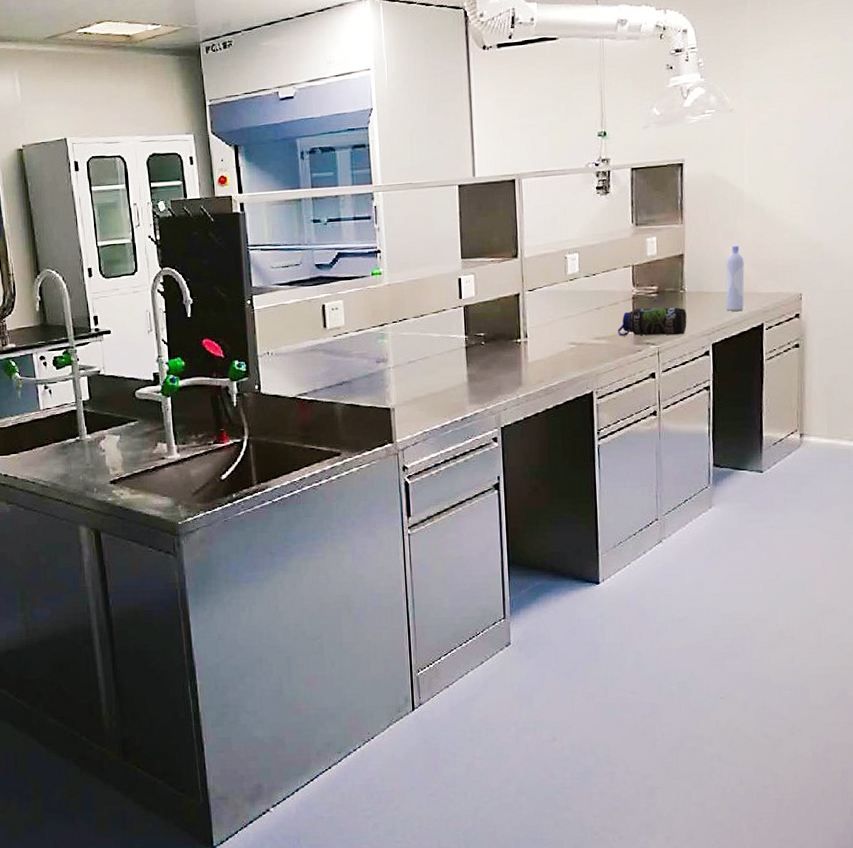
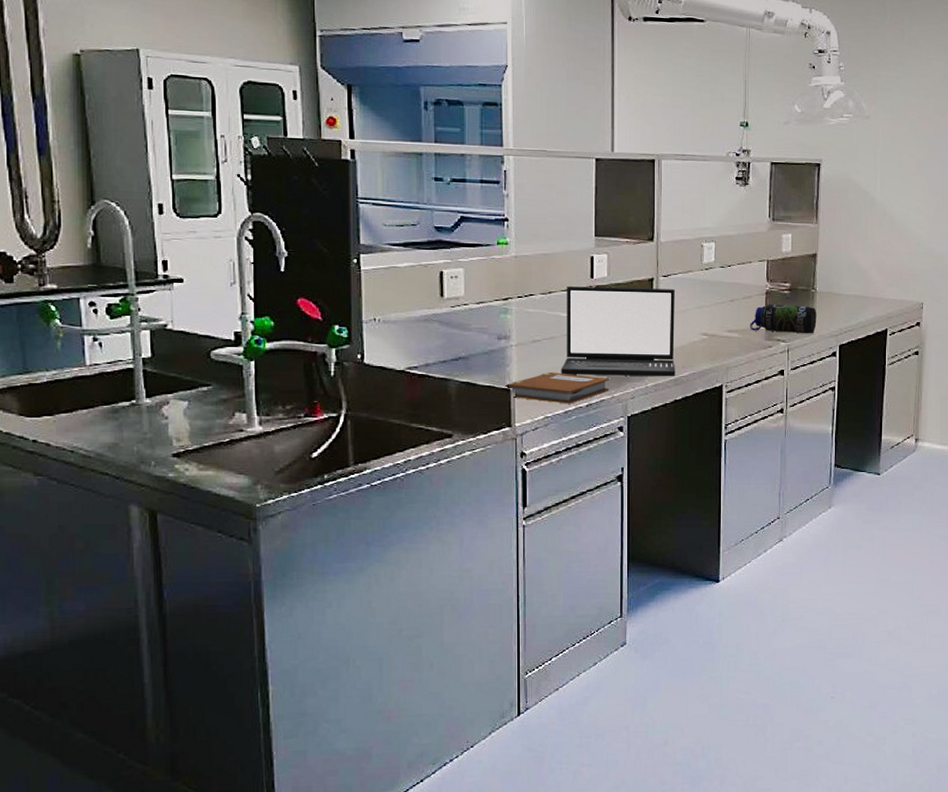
notebook: none [384,390,482,419] -> present [504,373,609,404]
laptop: none [436,302,546,391] -> present [561,285,676,377]
bottle: present [725,245,745,311] -> none [853,250,872,314]

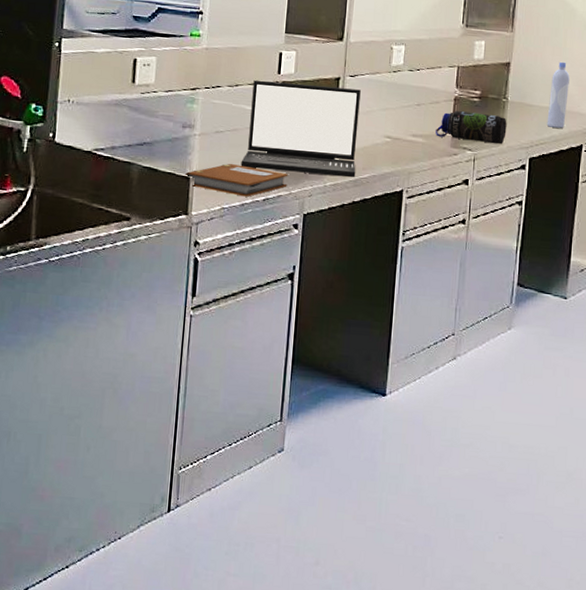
bottle: none [853,250,872,314] -> present [546,61,570,128]

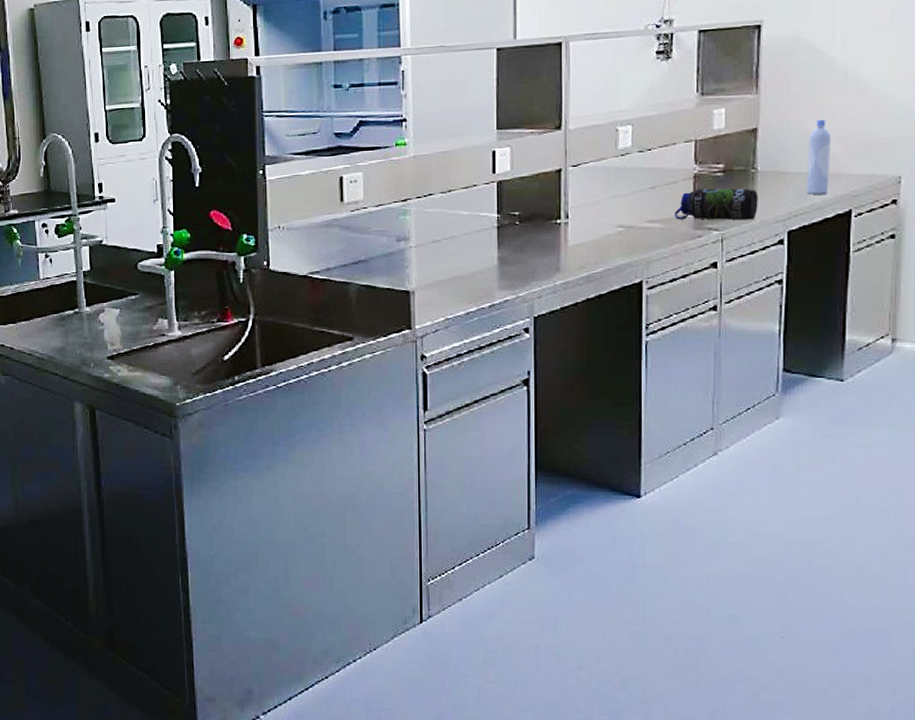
notebook: present [184,164,288,197] -> none [403,273,514,305]
laptop: present [241,80,361,178] -> none [462,179,588,275]

